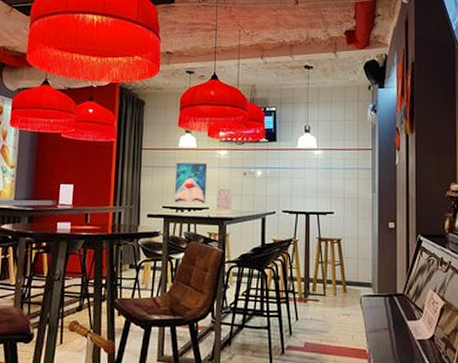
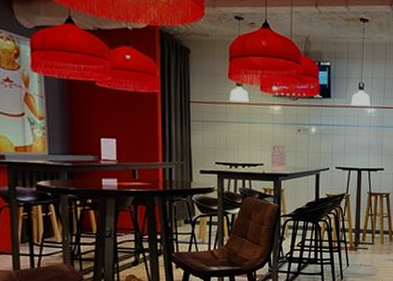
wall art: present [175,162,207,204] -> none [228,117,261,160]

